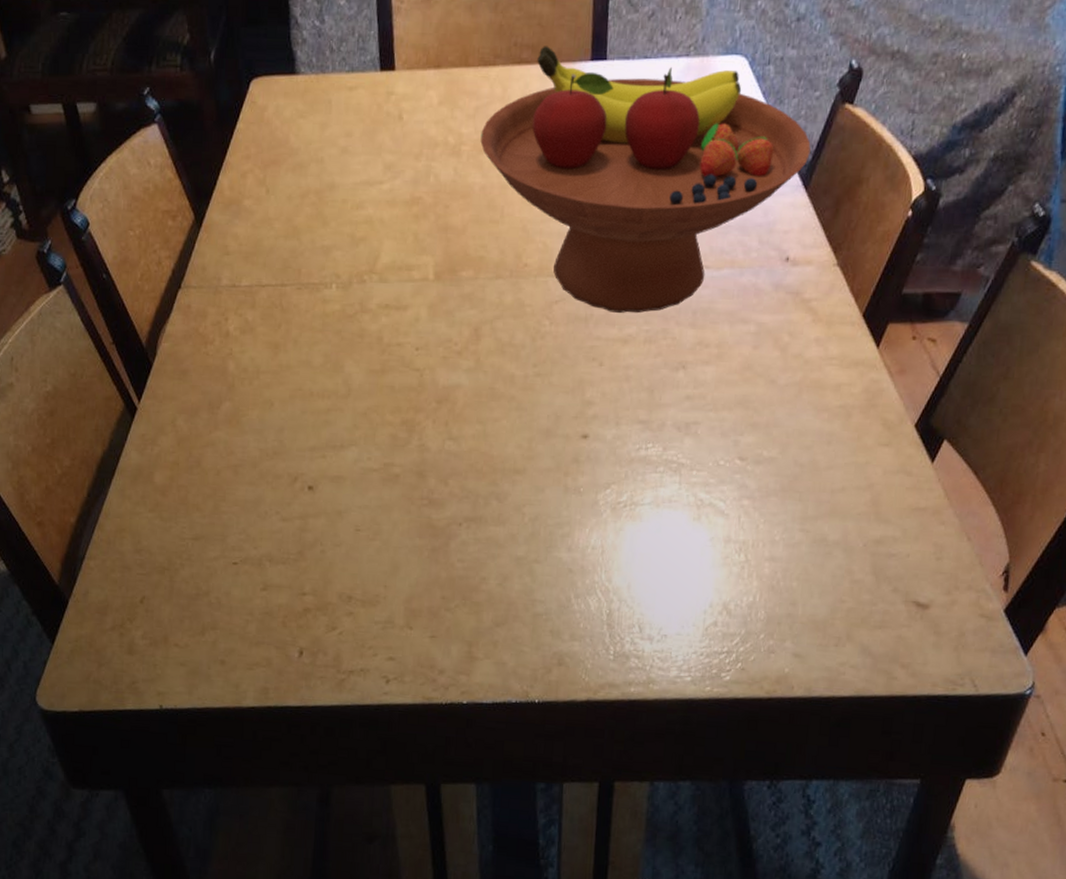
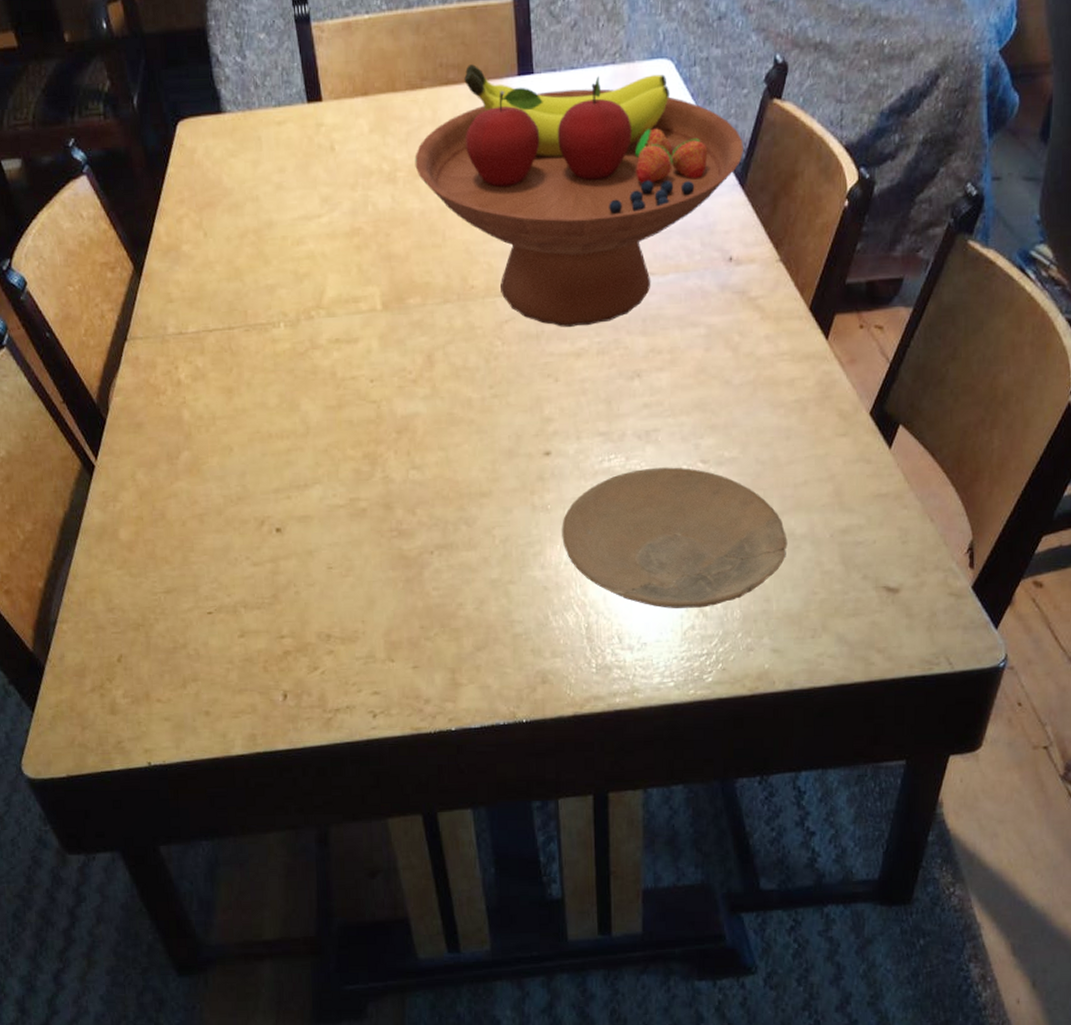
plate: none [591,460,820,605] -> present [562,467,788,609]

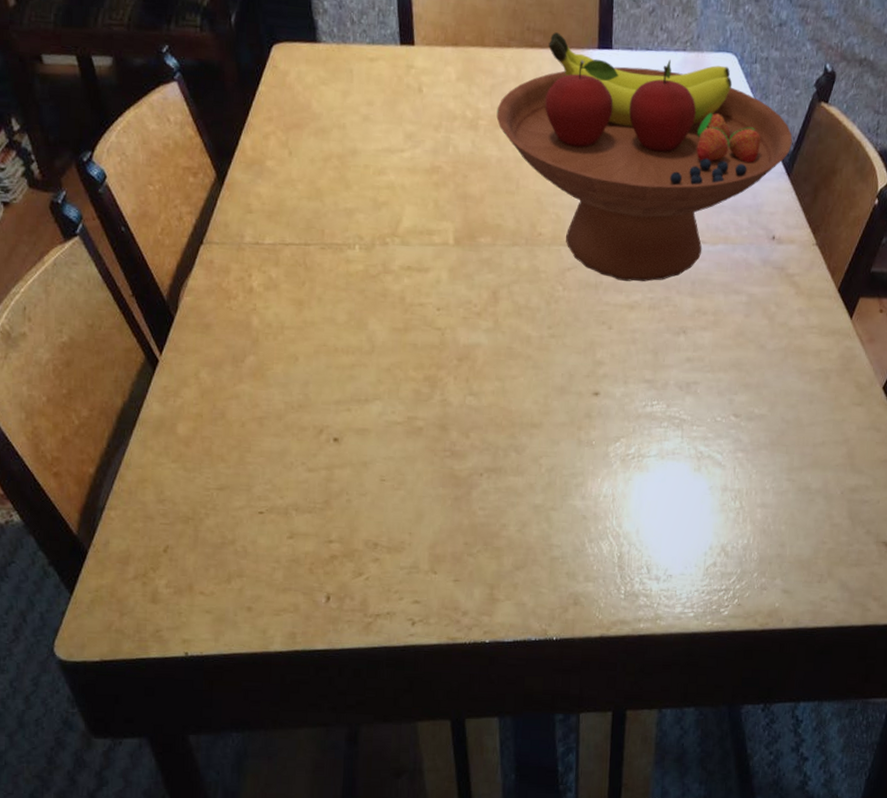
plate: present [562,467,788,609] -> none [603,416,804,547]

